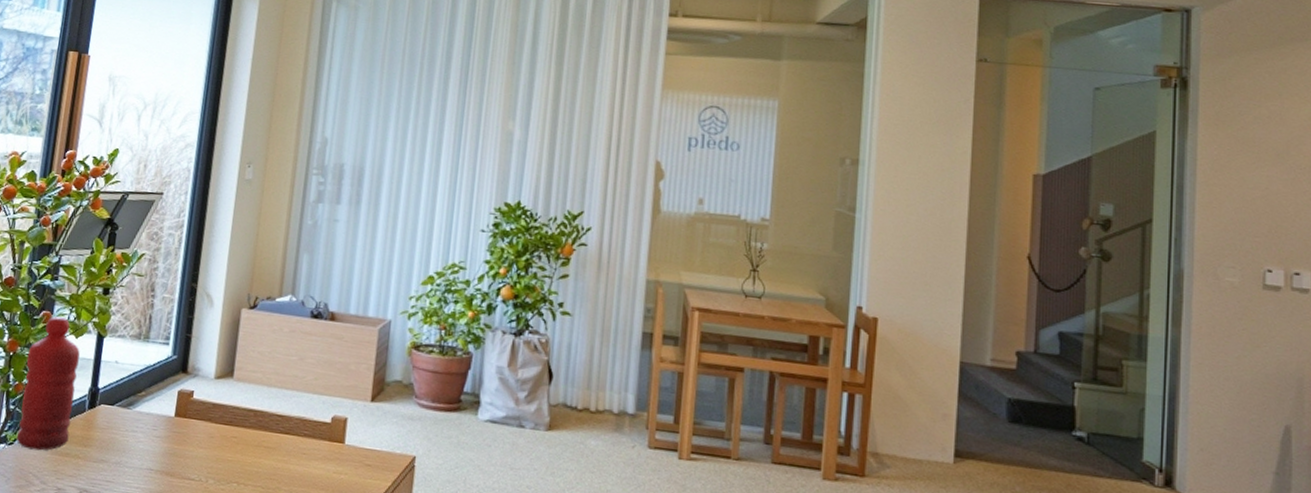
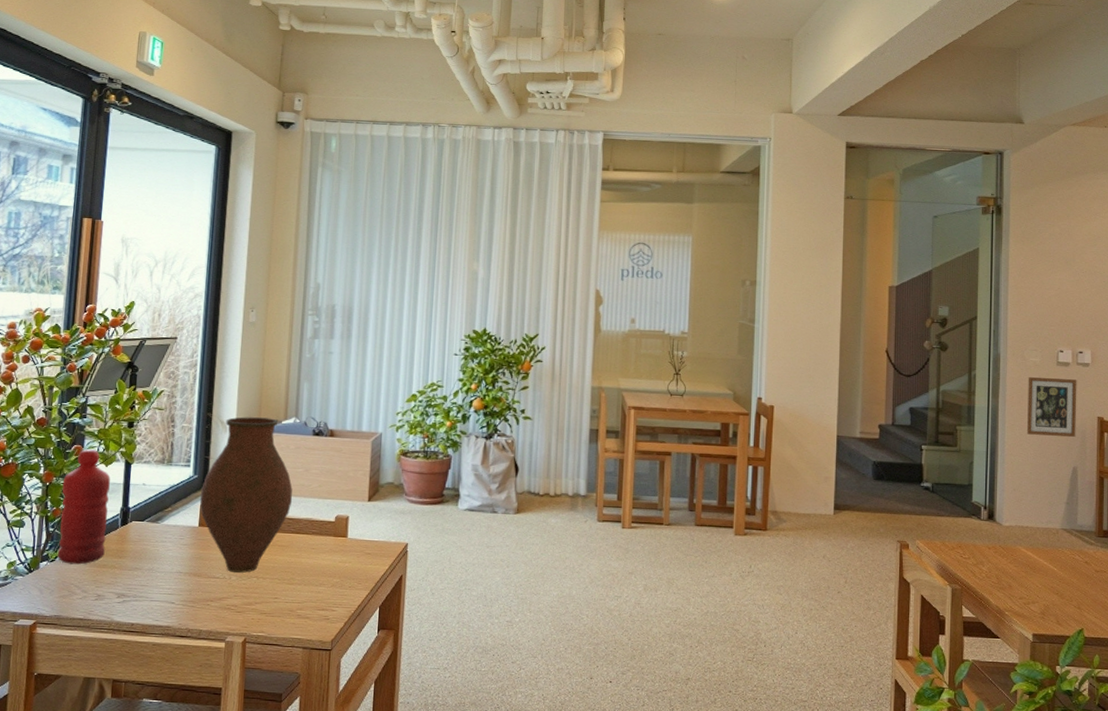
vase: none [177,290,284,477] -> present [199,417,293,573]
picture frame: none [1219,301,1292,387] -> present [1026,376,1077,438]

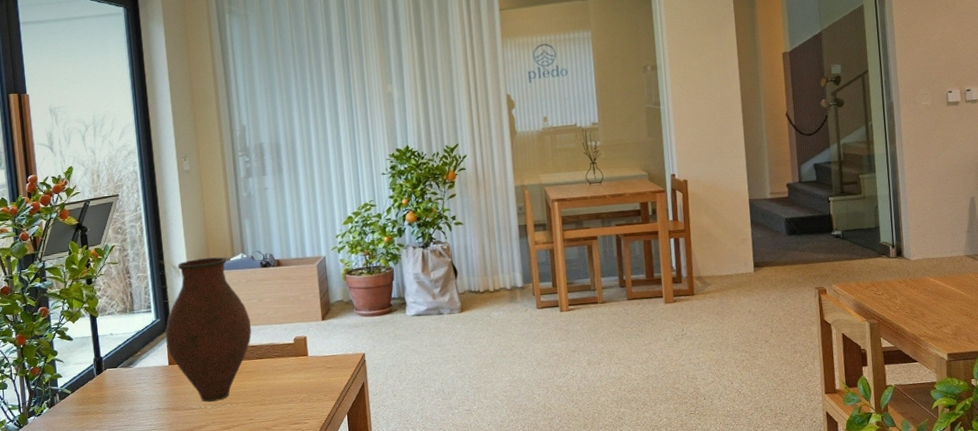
water bottle: present [57,449,110,565] -> none [35,309,86,416]
picture frame: present [1026,376,1077,438] -> none [921,116,971,174]

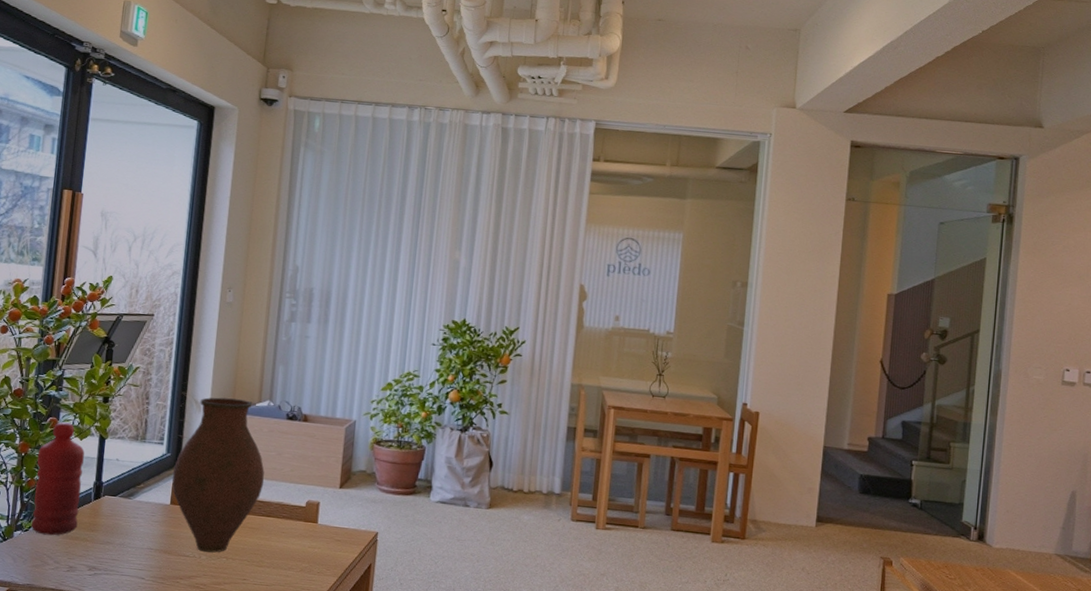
water bottle: none [35,309,86,416] -> present [30,422,85,536]

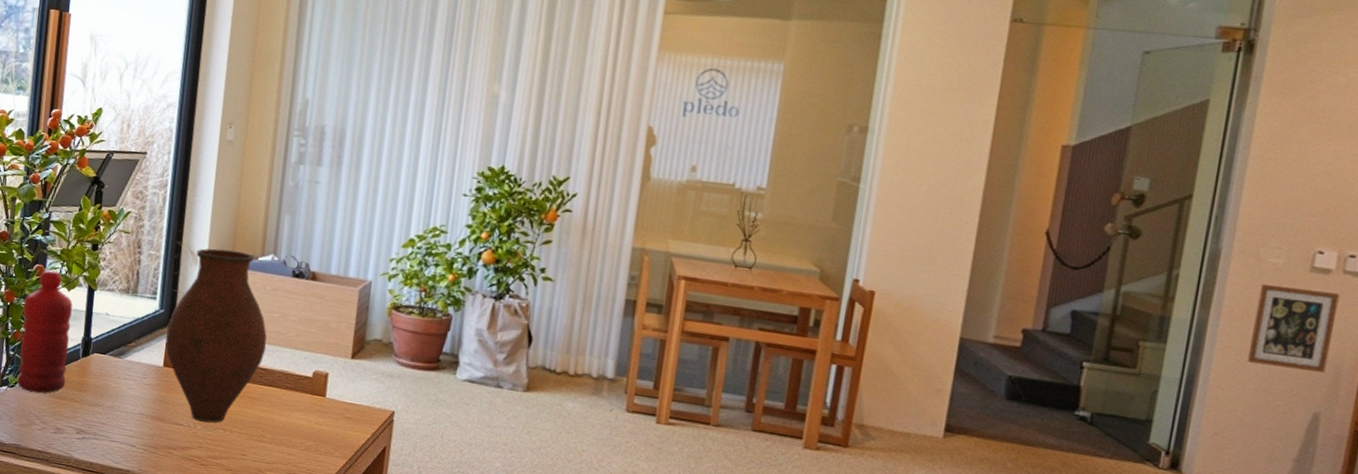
picture frame: none [1024,394,1082,461] -> present [1246,283,1340,374]

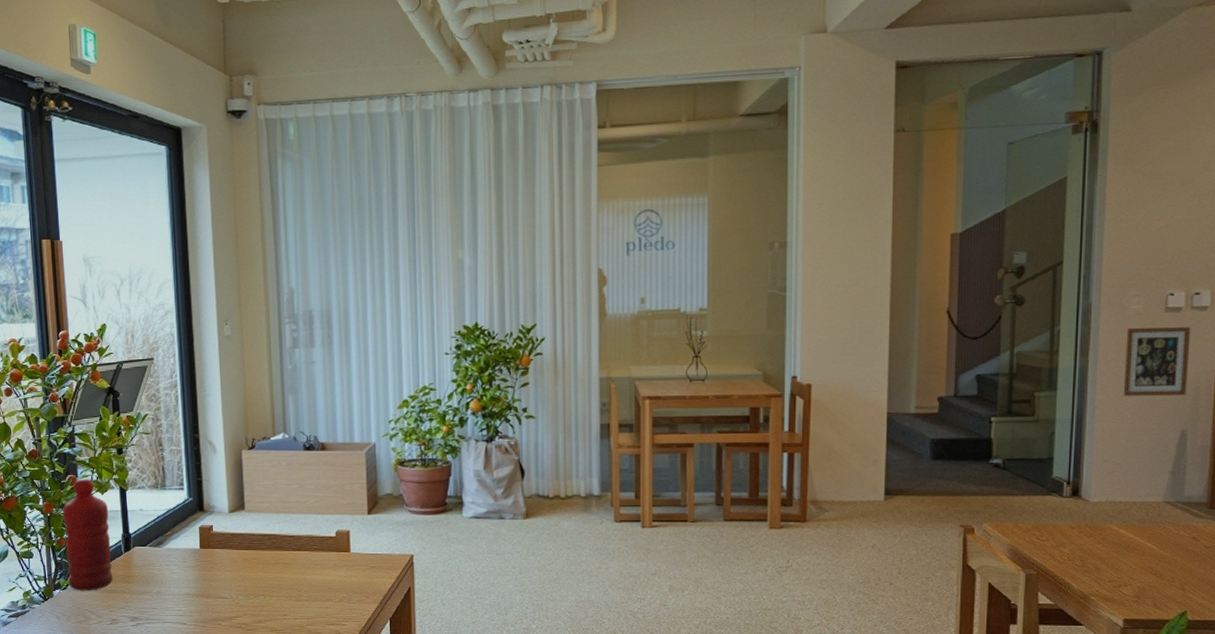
vase: present [165,248,267,423] -> none [197,435,291,592]

